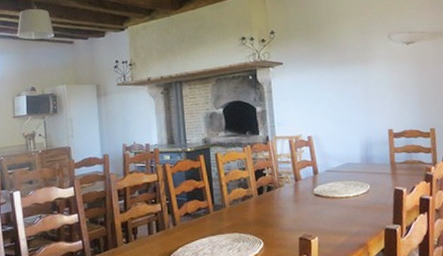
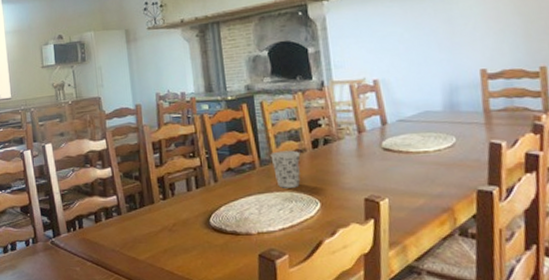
cup: none [223,196,248,230] -> present [270,150,301,188]

